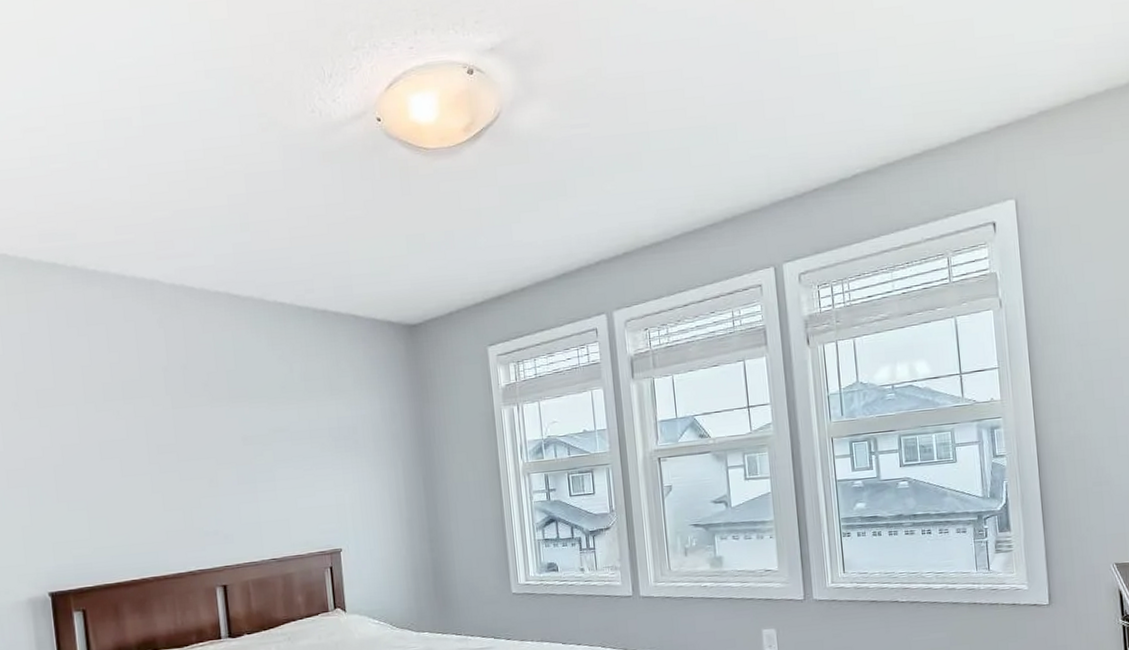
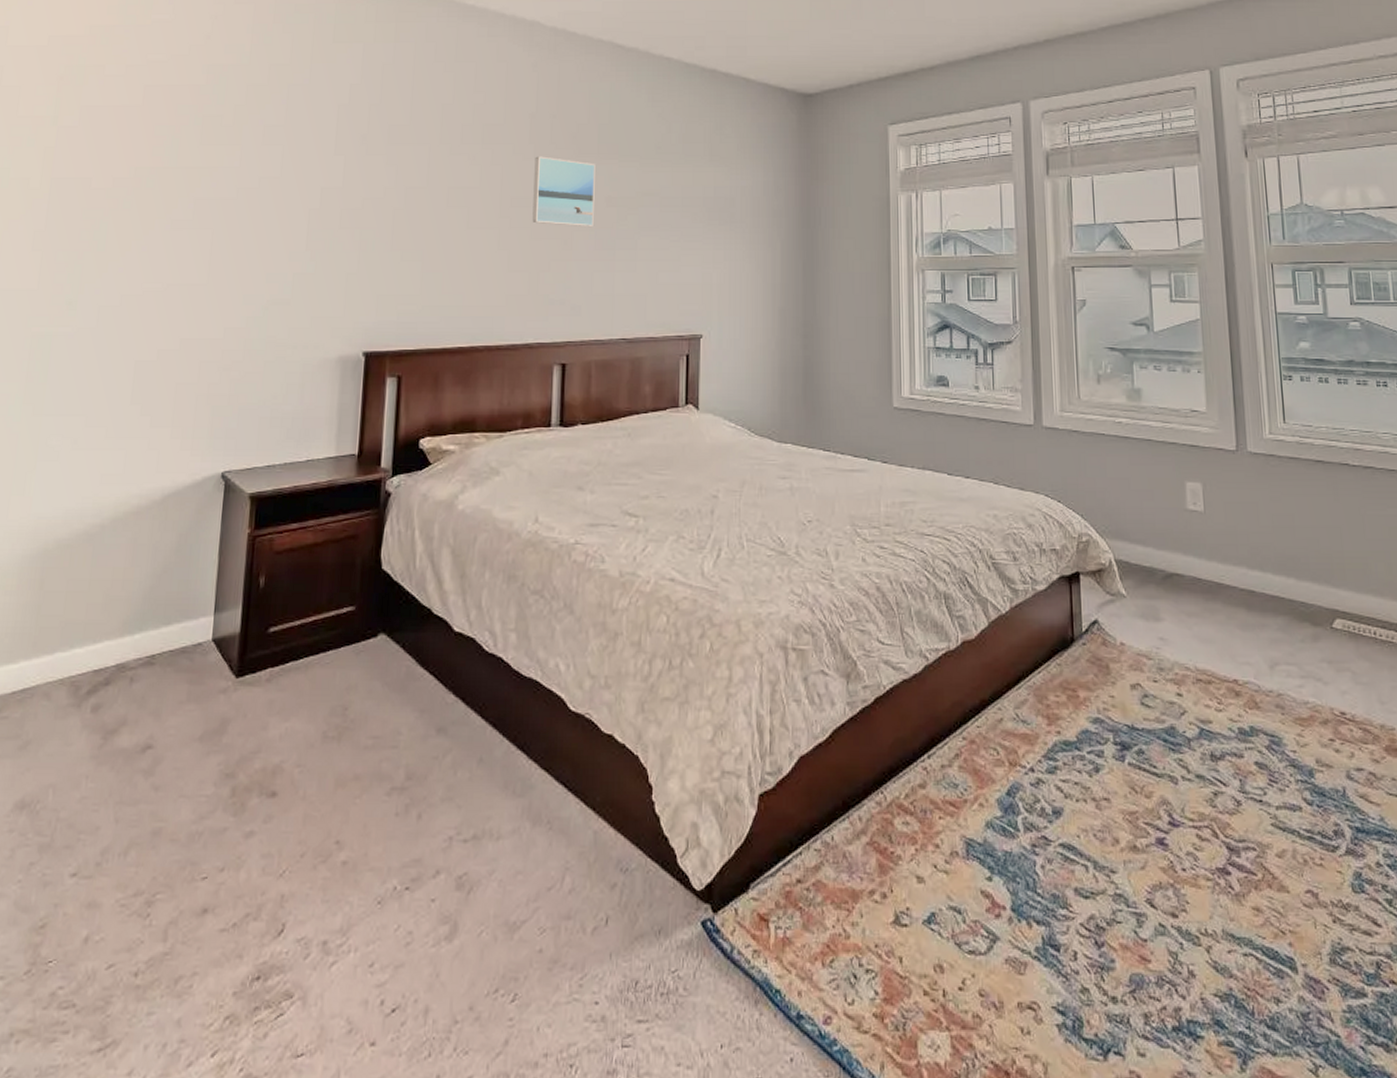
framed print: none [173,405,234,466] -> present [532,156,596,226]

